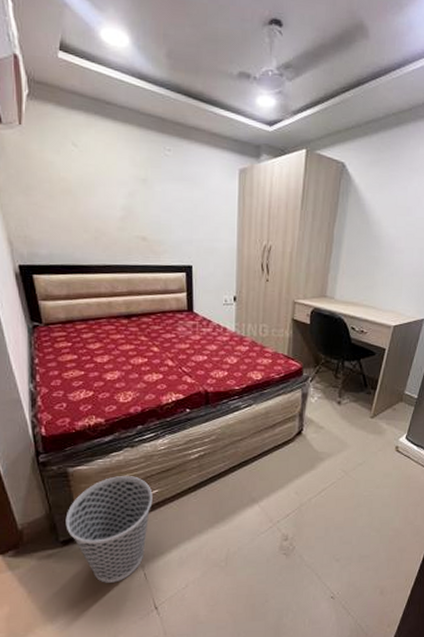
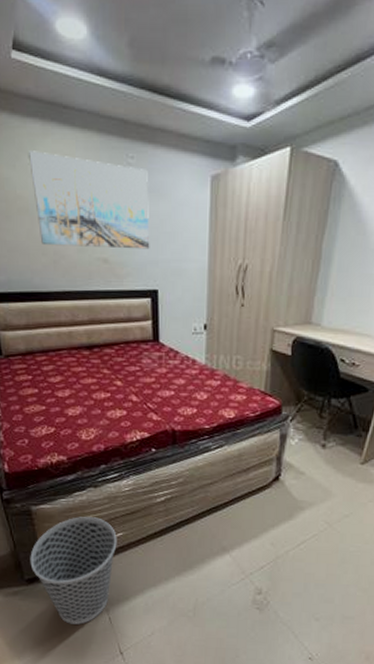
wall art: none [73,139,185,230] -> present [29,151,150,250]

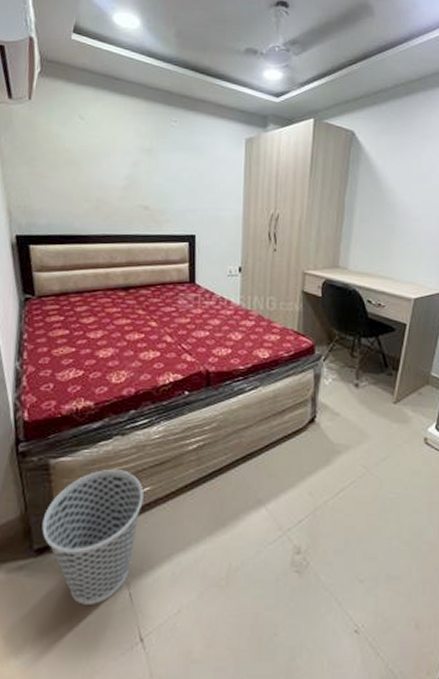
wall art: present [29,151,150,250] -> none [80,112,189,199]

